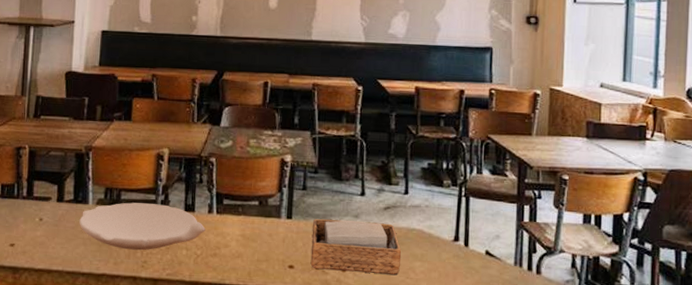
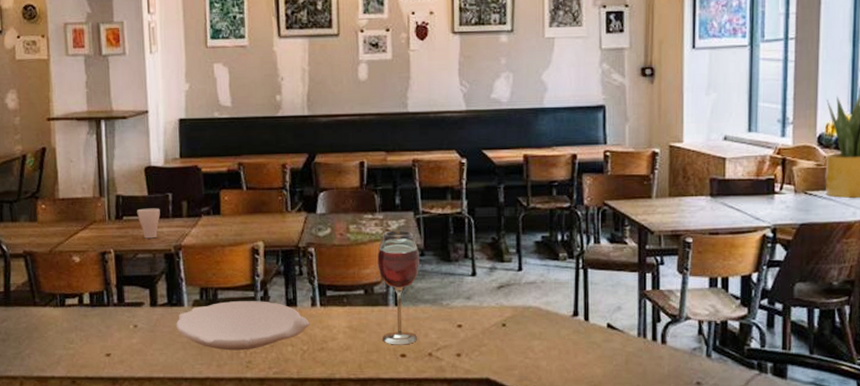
cup: none [54,109,76,138] -> present [137,208,160,239]
wineglass: none [273,147,314,257] -> present [377,230,420,345]
napkin holder: present [310,219,402,275] -> none [422,302,519,357]

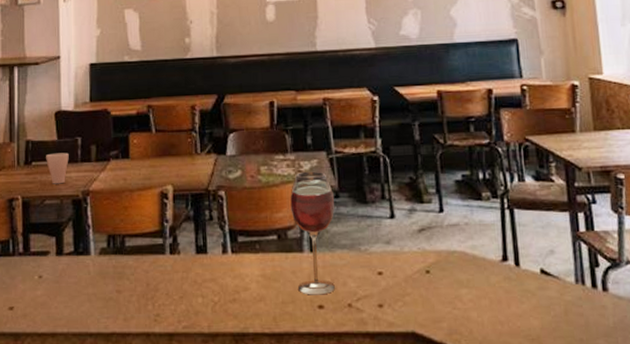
bowl: present [176,301,310,351] -> none [82,248,221,303]

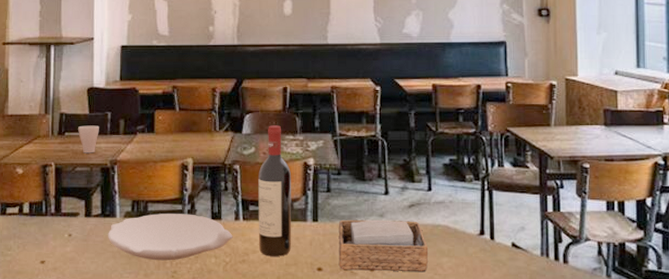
bowl: none [82,248,221,303] -> present [108,214,233,261]
wine bottle: none [246,144,288,294] -> present [258,125,292,256]
wineglass: present [290,171,335,295] -> none [297,151,337,259]
napkin holder: none [339,247,445,307] -> present [338,219,429,272]

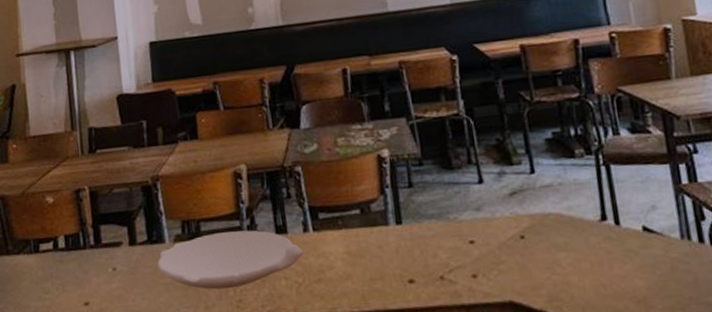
cup: present [78,125,99,153] -> none [110,137,135,172]
wine bottle: present [258,125,292,256] -> none [324,114,374,272]
napkin holder: present [338,219,429,272] -> none [427,212,542,279]

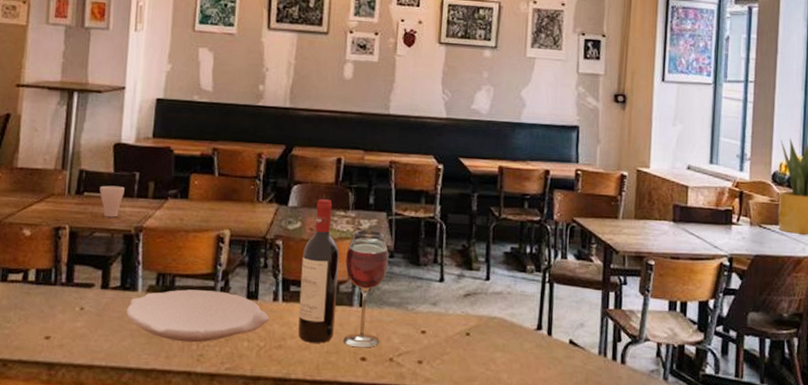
cup: none [110,137,135,172] -> present [99,185,125,218]
wine bottle: none [324,114,374,272] -> present [297,199,340,343]
wineglass: none [370,139,425,270] -> present [344,229,390,348]

